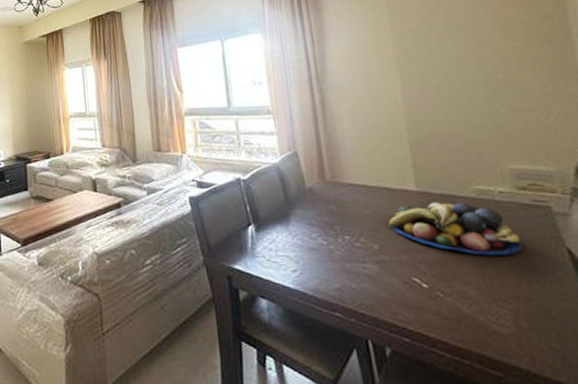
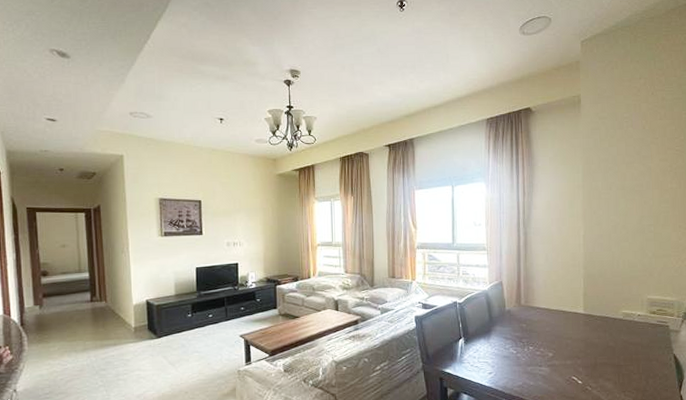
fruit bowl: present [389,202,523,256] -> none [561,322,647,360]

